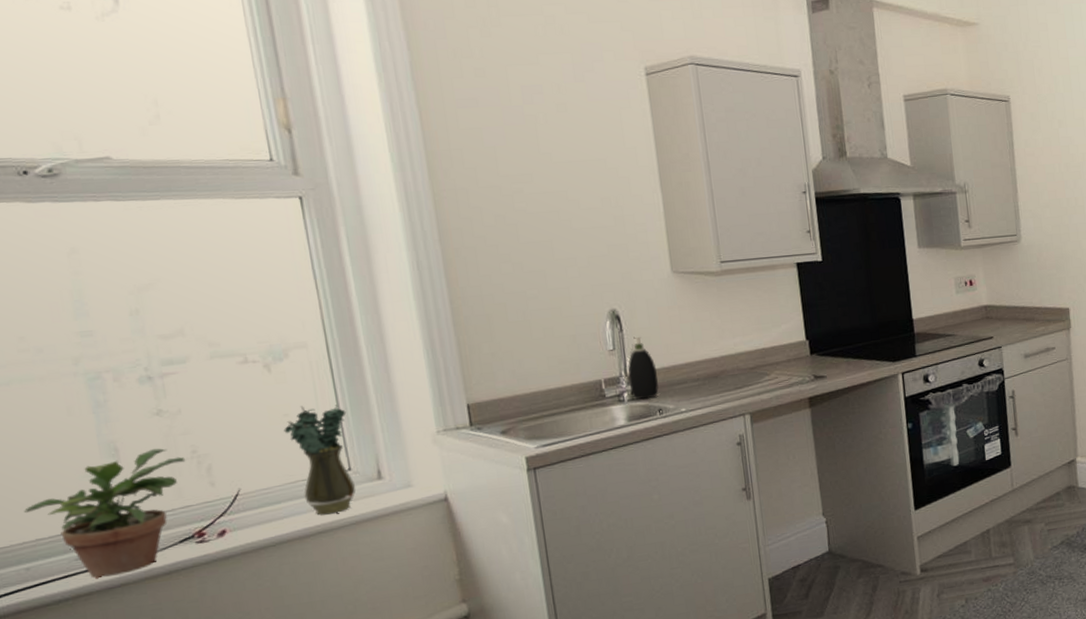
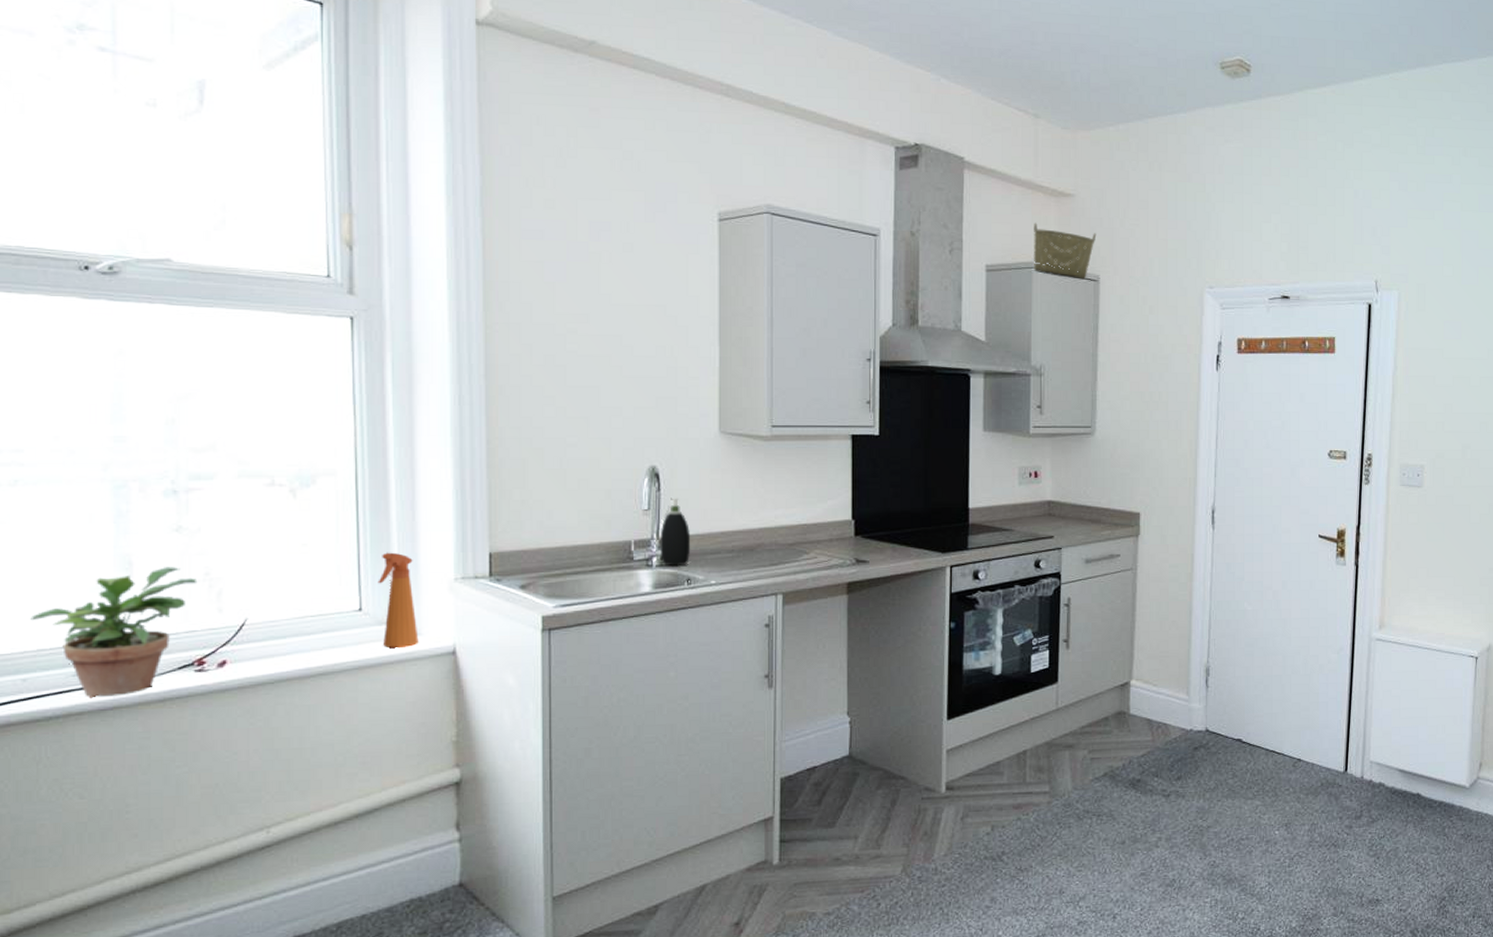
vase: present [284,404,357,515] -> none [300,537,366,656]
spray bottle: none [362,413,411,501] -> present [377,552,419,648]
basket: none [944,52,1003,102] -> present [1034,223,1097,280]

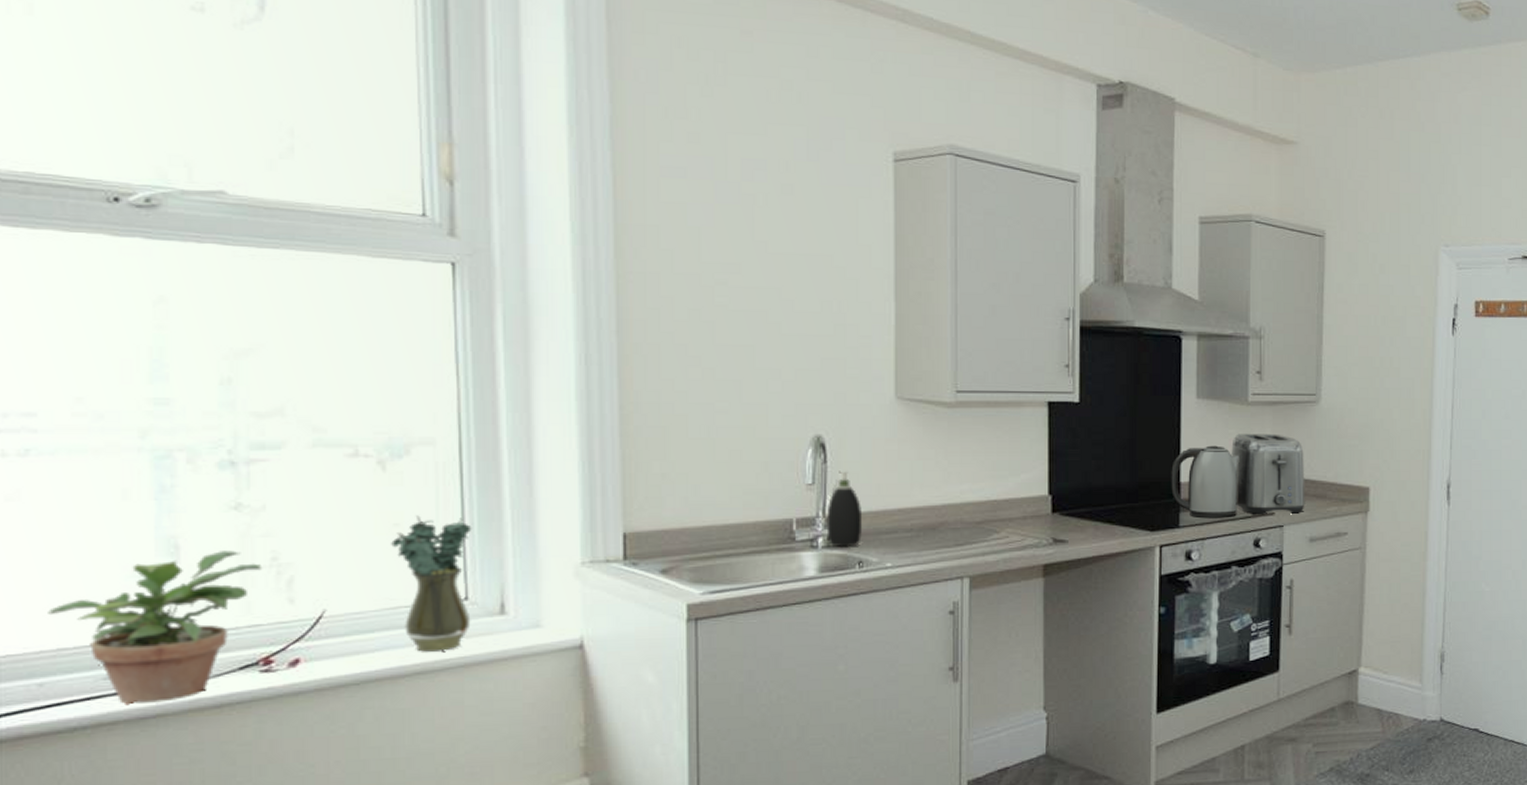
vase: none [300,537,366,656] -> present [391,515,472,652]
spray bottle: present [377,552,419,648] -> none [487,533,538,642]
kettle: none [960,474,1022,541] -> present [1171,445,1240,519]
toaster: none [1014,463,1081,539] -> present [1231,433,1305,515]
basket: present [1034,223,1097,280] -> none [1253,172,1322,235]

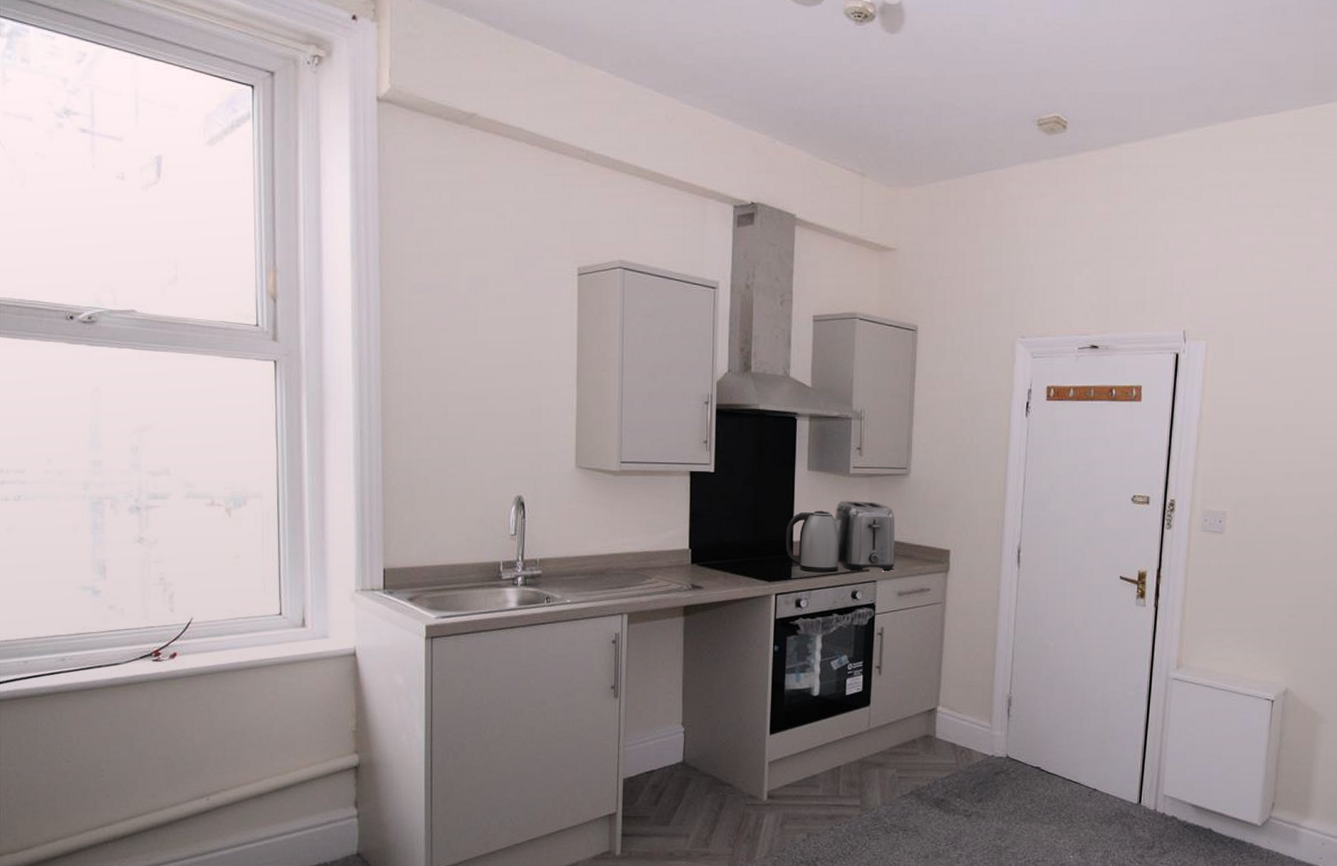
potted plant: present [48,551,262,704] -> none [30,572,155,679]
vase: present [391,515,472,652] -> none [233,550,285,652]
soap dispenser: present [826,471,862,548] -> none [524,524,549,586]

